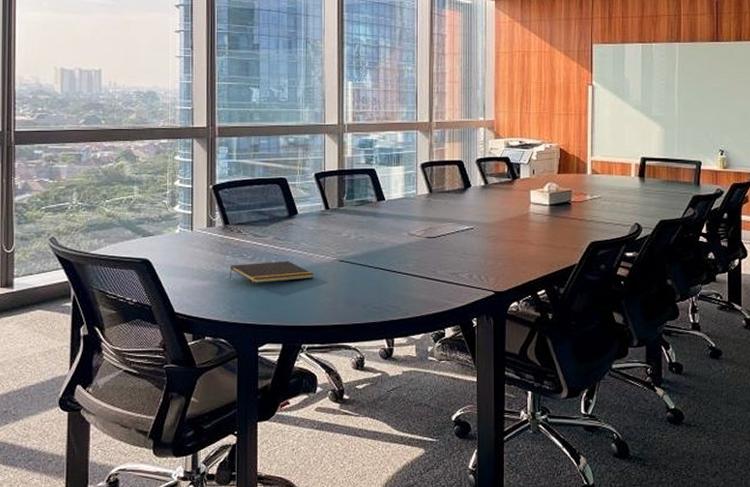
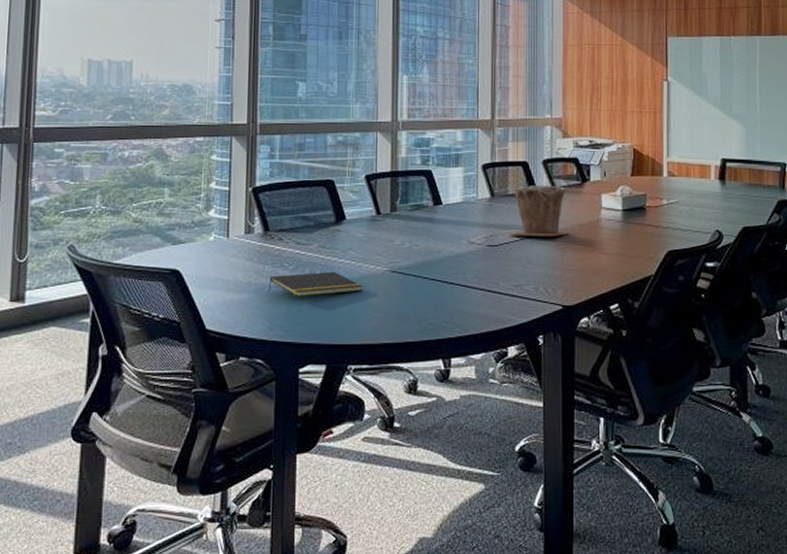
plant pot: none [445,182,500,229] -> present [509,185,569,236]

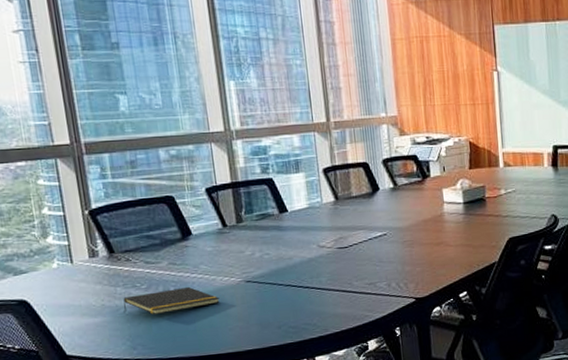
plant pot: present [509,185,569,236] -> none [357,184,415,237]

